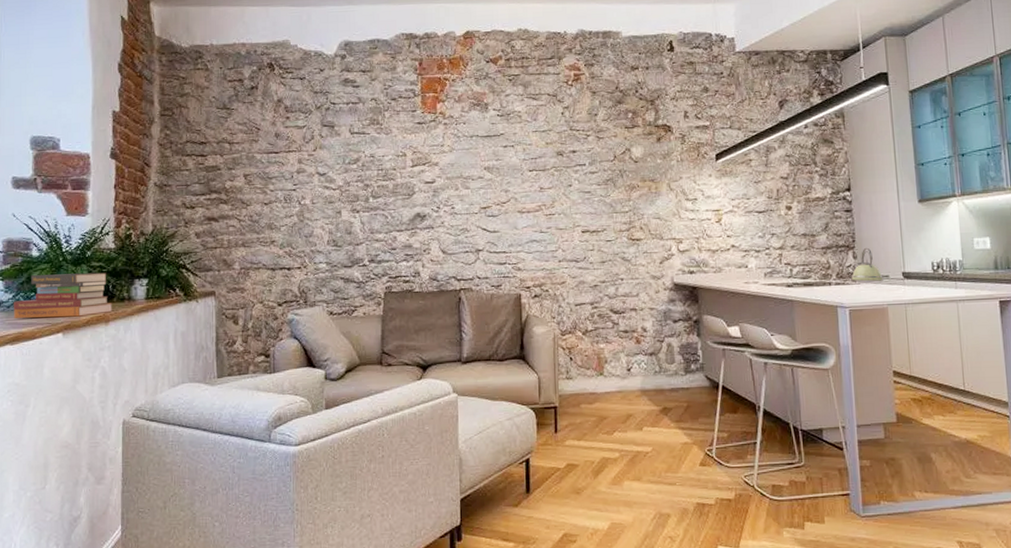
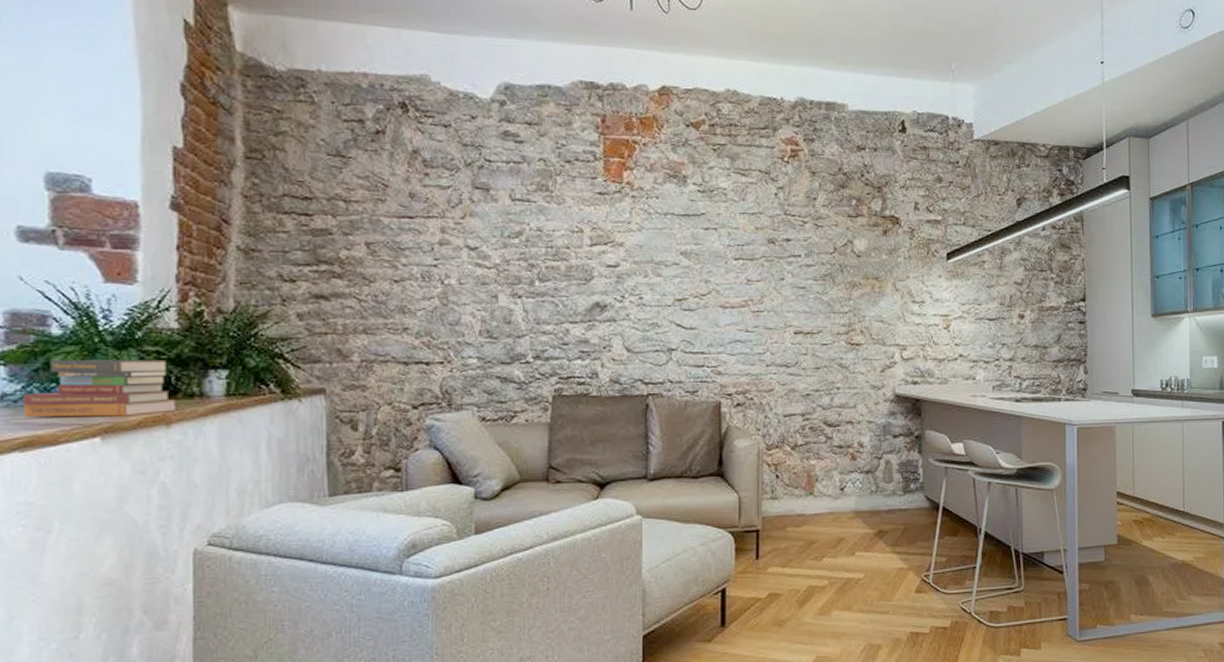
kettle: present [851,247,883,282] -> none [1081,362,1113,398]

